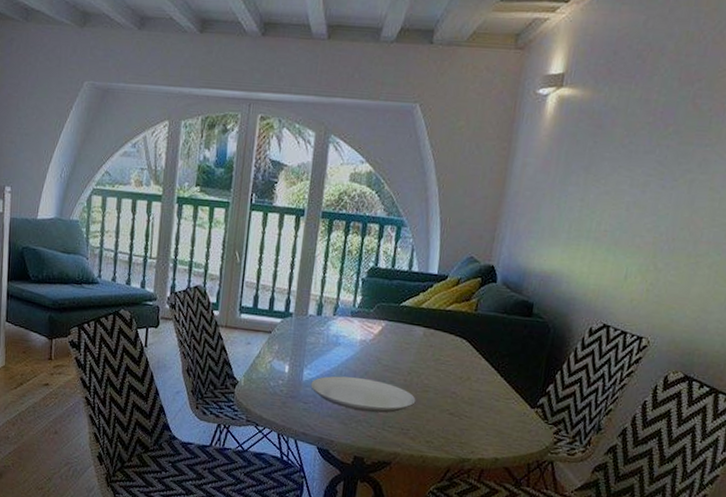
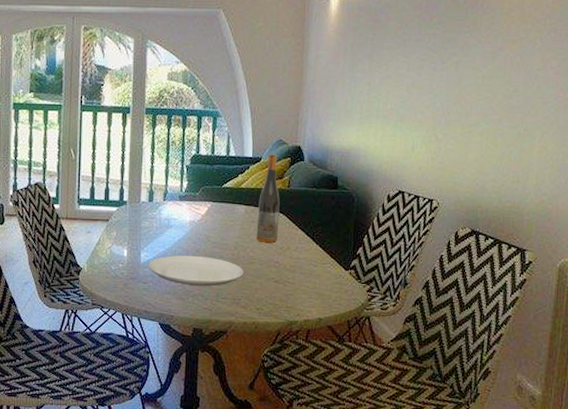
wine bottle: none [433,272,466,371] -> present [256,154,280,243]

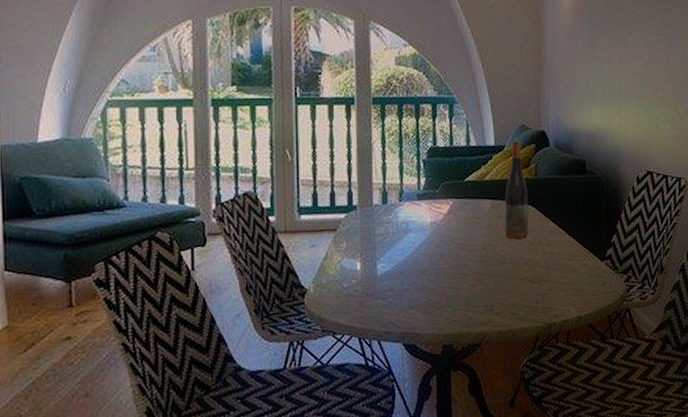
plate: present [148,255,244,286] -> none [386,261,495,296]

